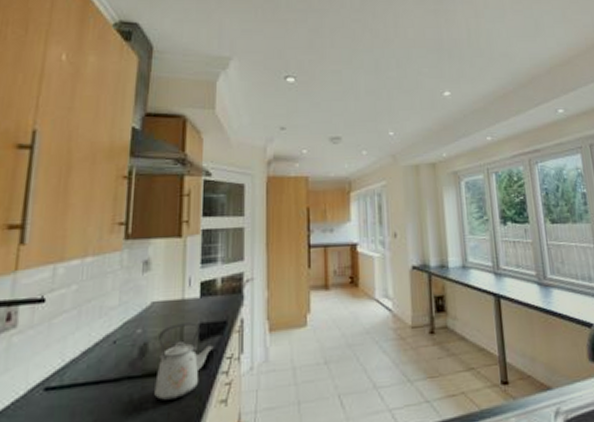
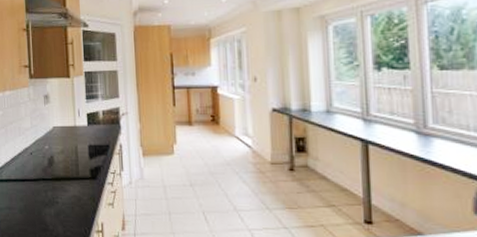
kettle: present [154,322,214,400] -> none [60,144,101,198]

